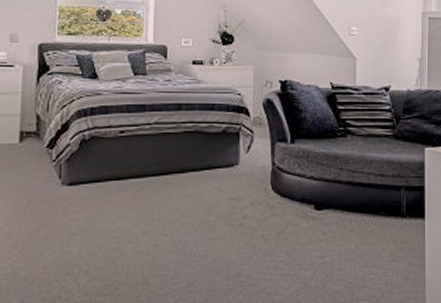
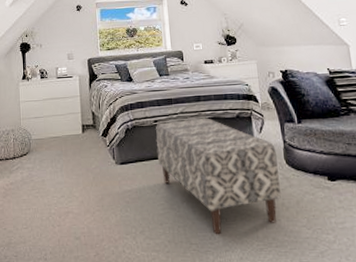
bench: none [118,131,262,274] -> present [156,118,281,235]

